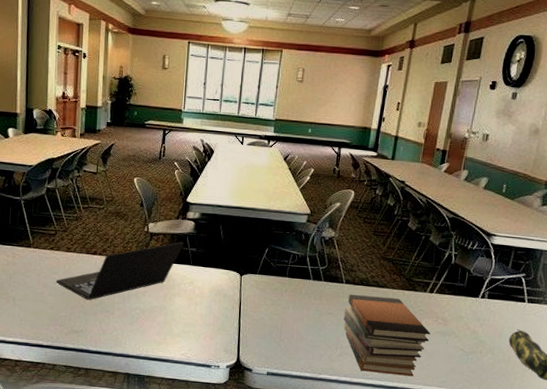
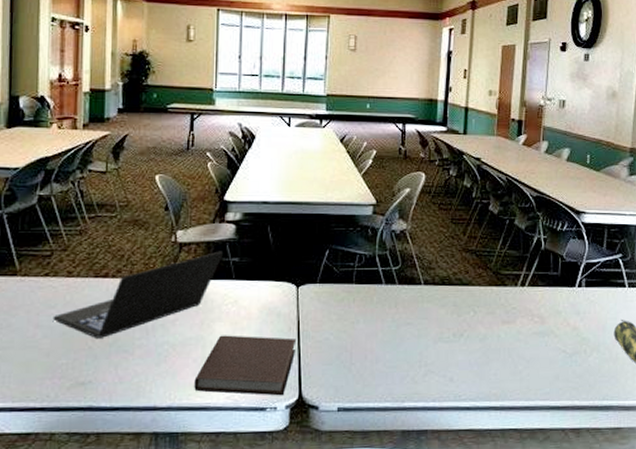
notebook: none [157,307,238,358] -> present [194,335,297,396]
book stack: present [343,294,430,377] -> none [425,297,527,392]

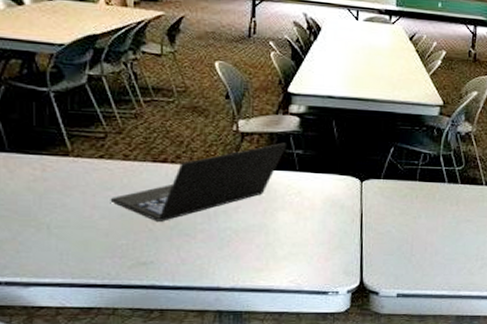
notebook: present [194,335,297,396] -> none [257,224,359,282]

